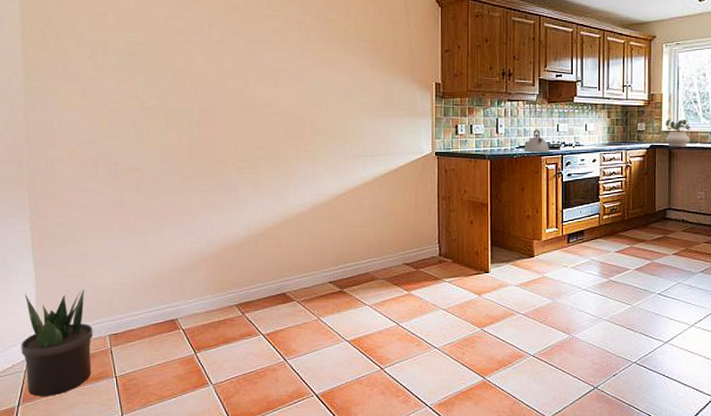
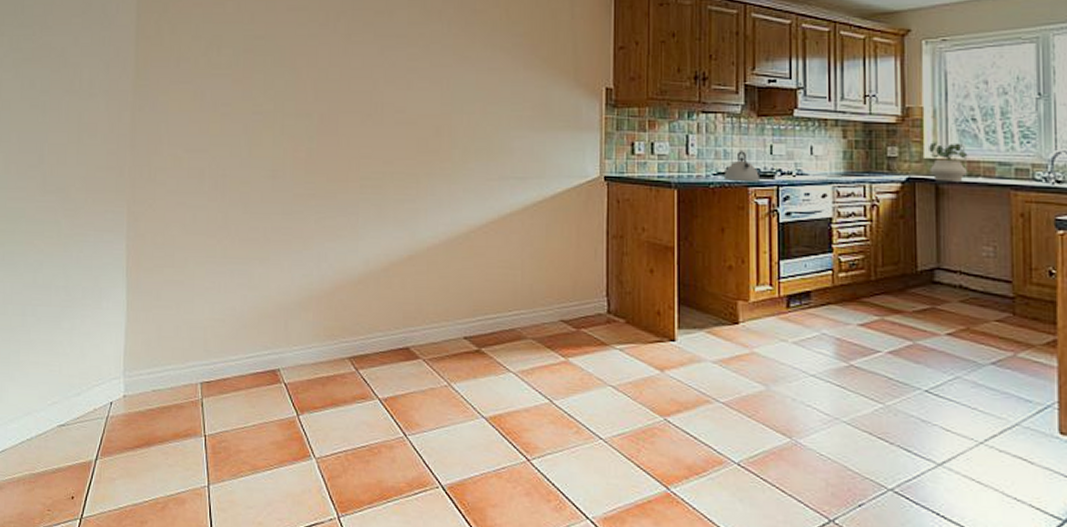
planter: present [21,288,94,397] -> none [104,322,184,452]

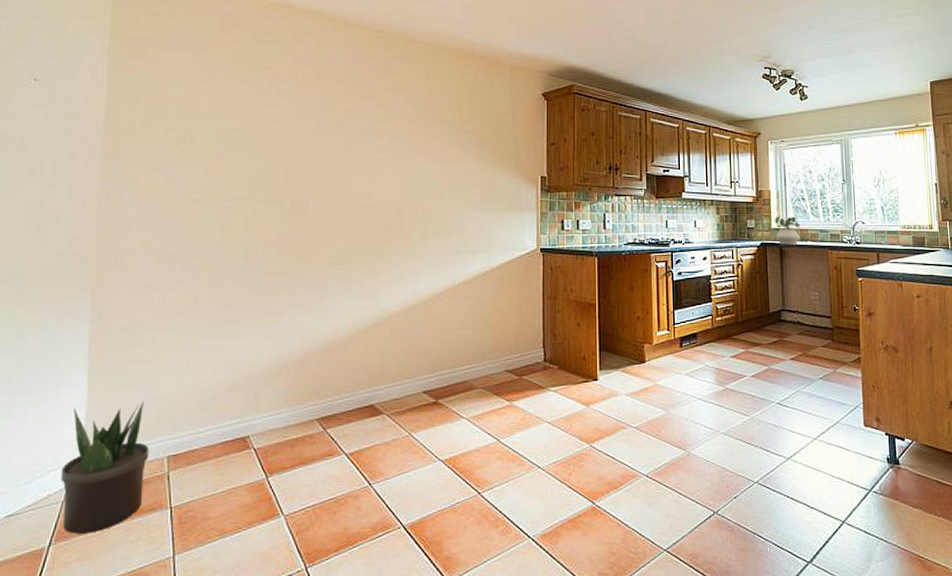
planter: none [104,322,184,452] -> present [60,400,150,534]
kettle: present [725,151,759,181] -> none [633,225,658,249]

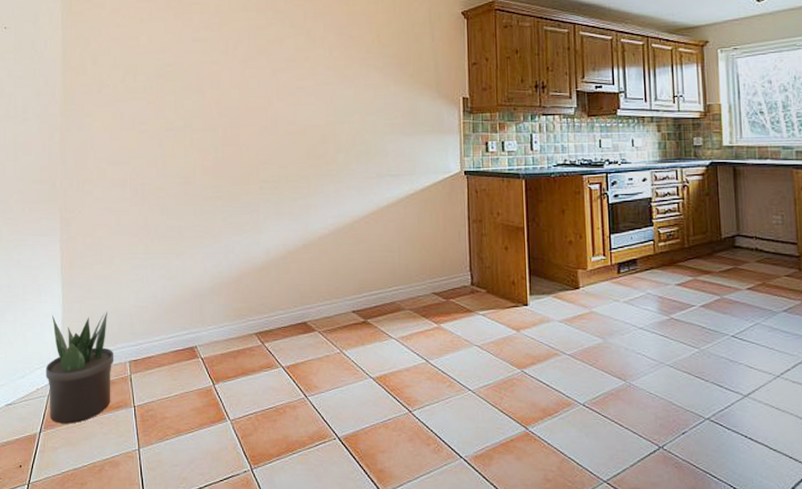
potted plant: present [775,215,801,245] -> none [727,131,758,164]

